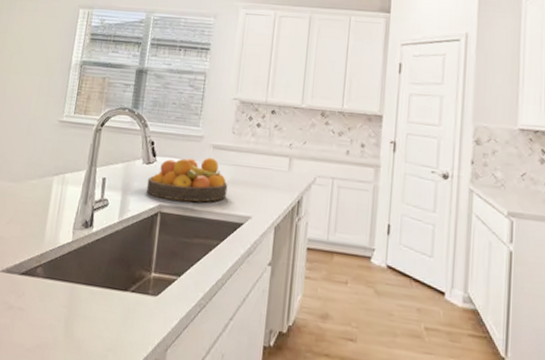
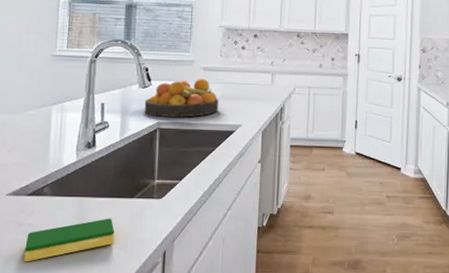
dish sponge: none [9,311,105,352] -> present [24,218,115,262]

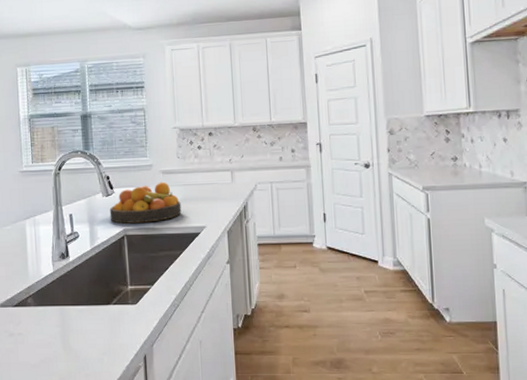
dish sponge: present [24,218,115,262] -> none [17,325,97,369]

